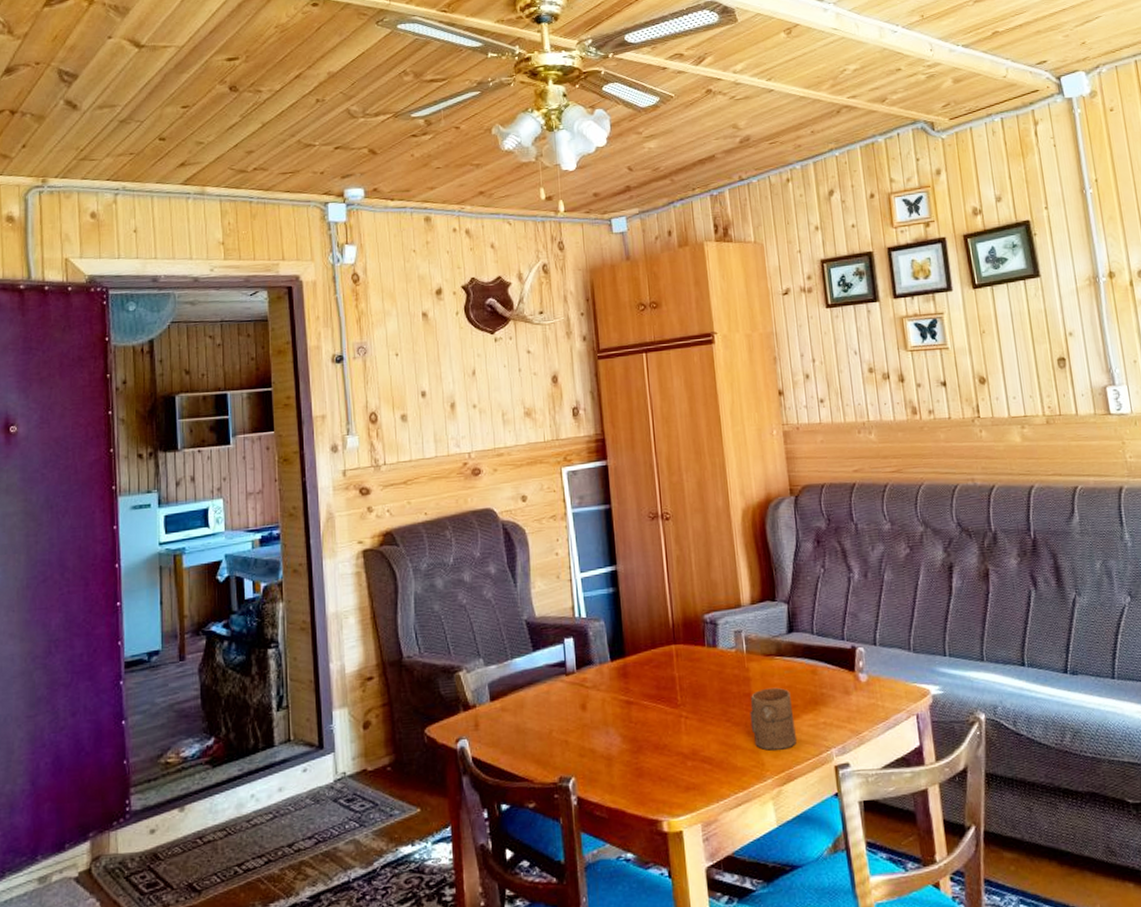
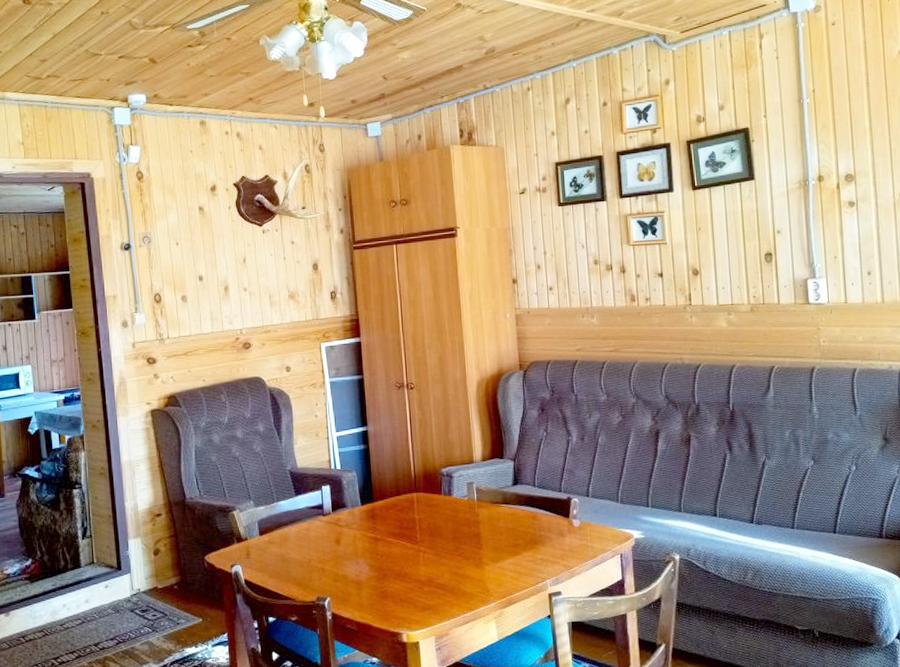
cup: present [749,687,797,751] -> none [478,529,517,580]

